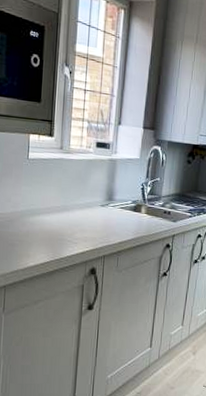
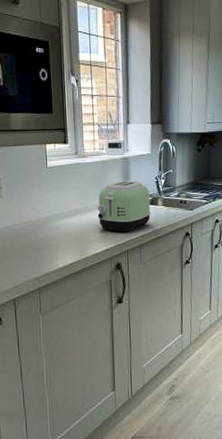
toaster: none [76,183,134,237] -> present [97,181,151,232]

